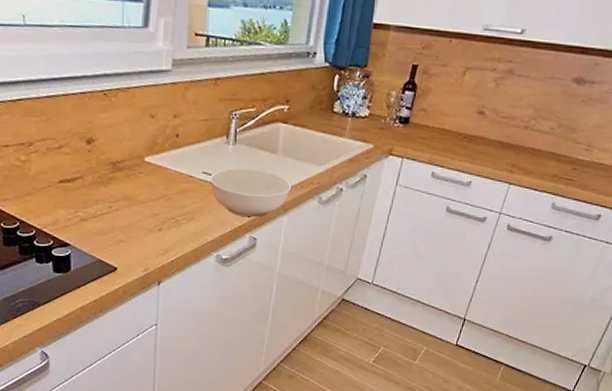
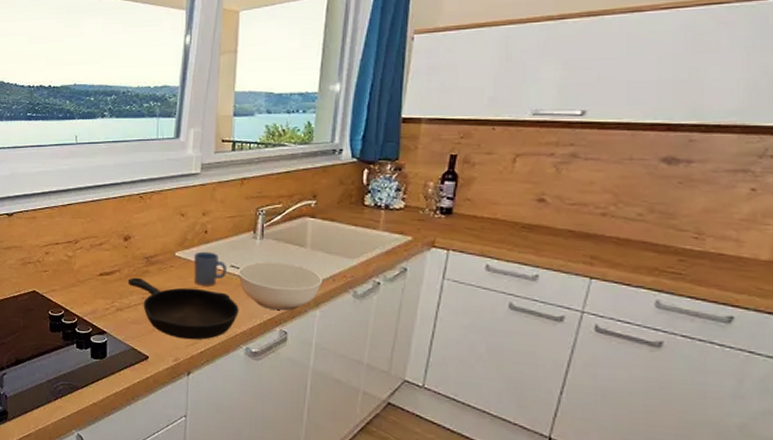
frying pan: none [92,184,210,249] -> present [127,277,239,340]
mug: none [164,157,200,194] -> present [194,251,228,286]

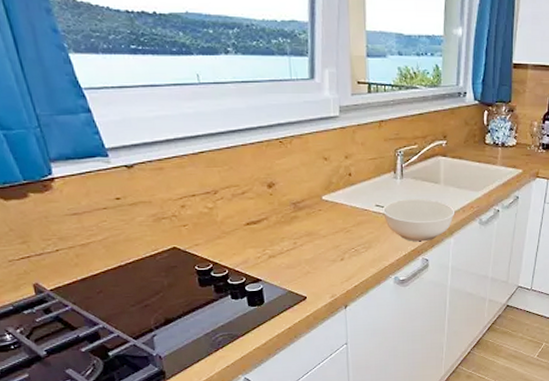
frying pan: present [127,277,239,340] -> none [277,223,386,277]
mug: present [194,251,228,286] -> none [341,193,373,226]

